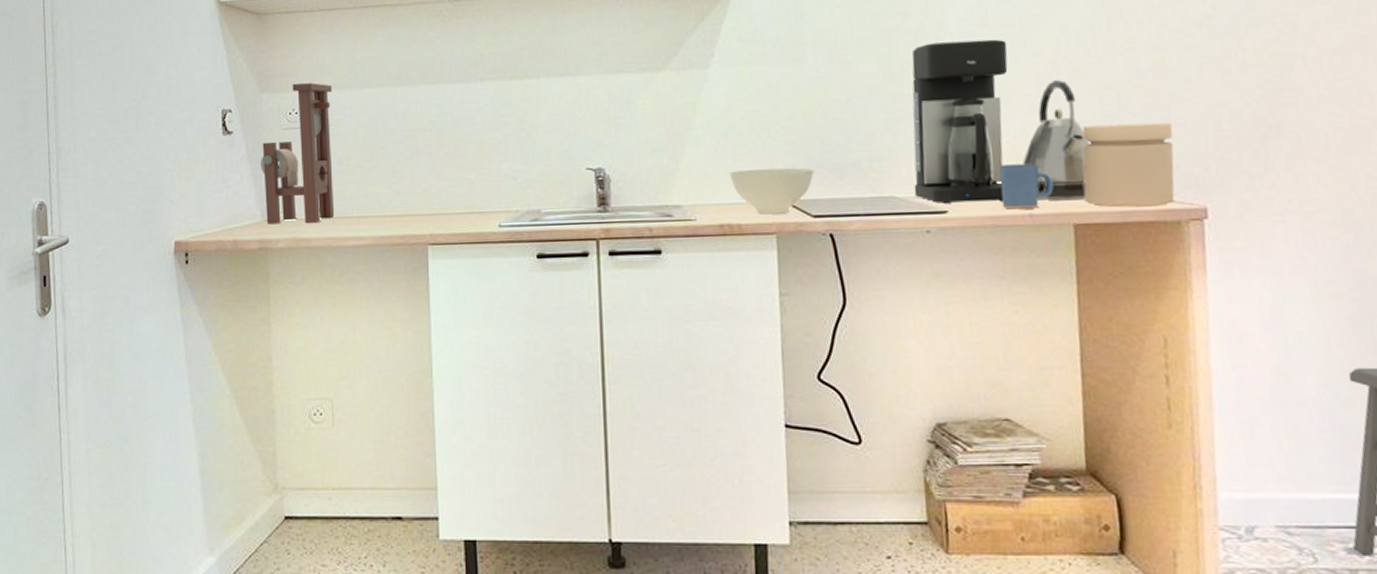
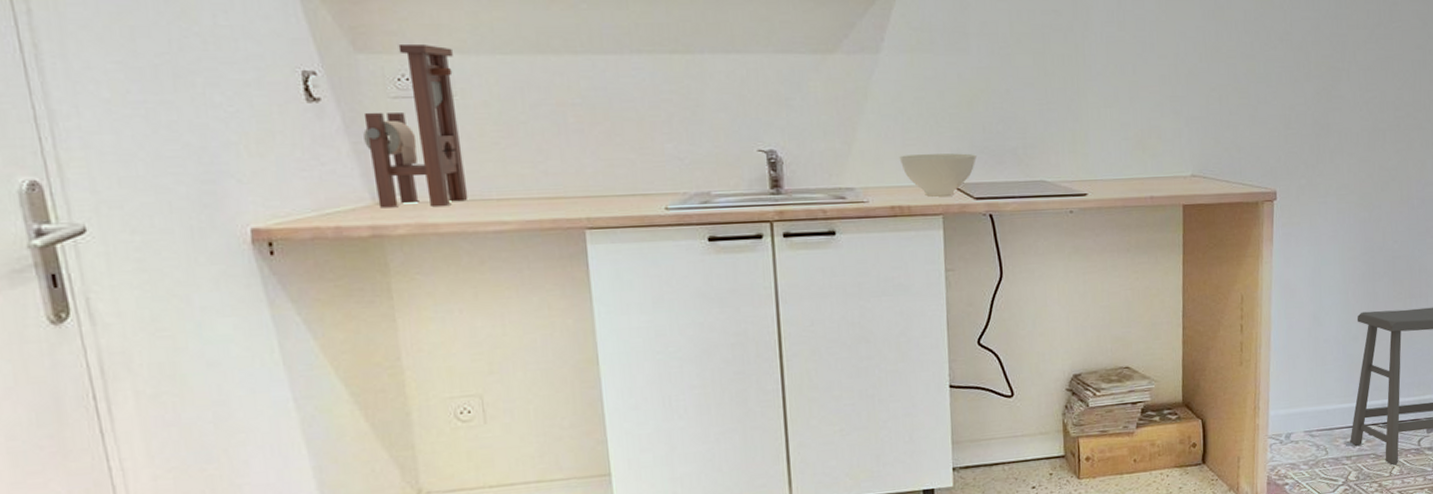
coffee maker: present [912,39,1008,203] -> none [1061,41,1139,187]
mug: present [998,163,1054,209] -> none [1128,153,1170,192]
kettle: present [1021,80,1089,201] -> none [1146,81,1197,185]
jar: present [1082,122,1175,208] -> none [1191,120,1257,191]

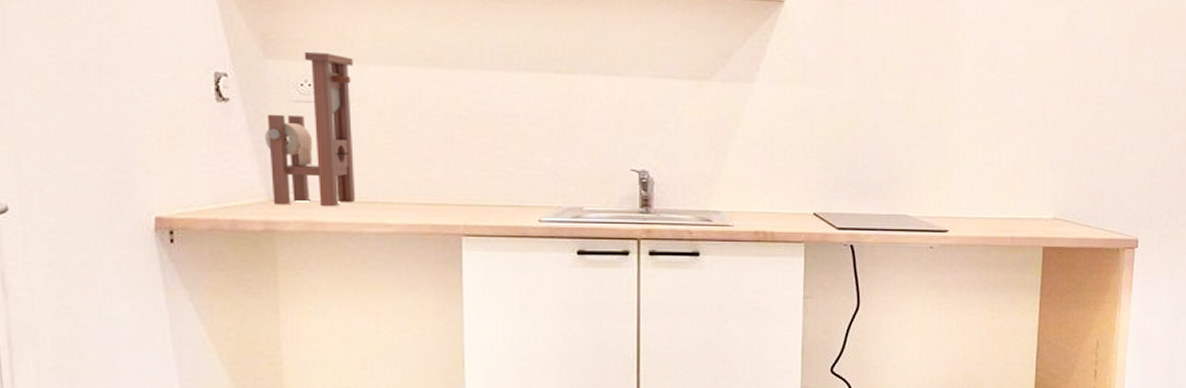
bowl: present [899,153,978,197] -> none [766,182,843,225]

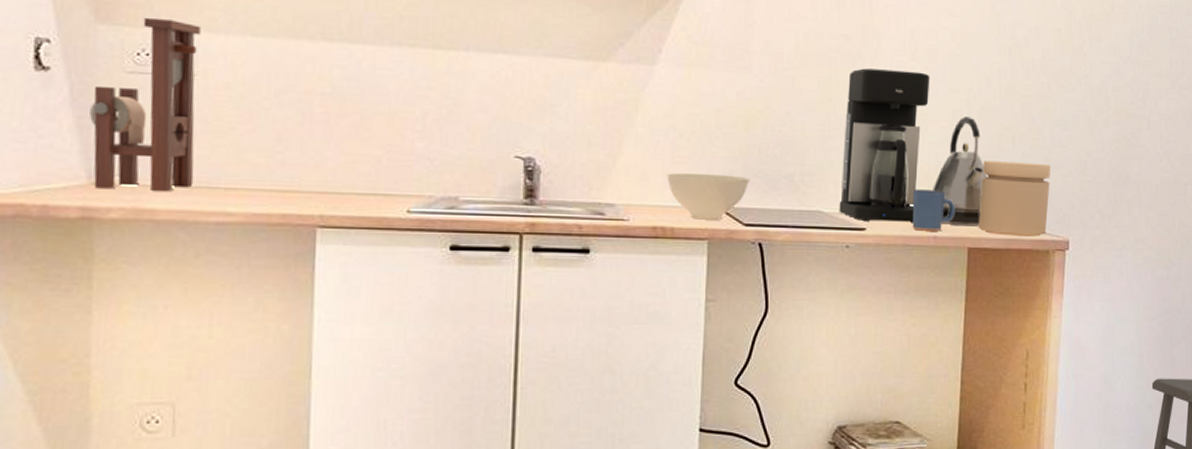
bowl: none [766,182,843,225] -> present [666,173,751,220]
coffee maker: none [923,81,1008,225] -> present [839,68,930,223]
mug: none [991,193,1031,232] -> present [912,189,955,231]
kettle: none [1009,124,1061,227] -> present [931,116,987,227]
jar: none [1052,166,1122,236] -> present [978,161,1051,236]

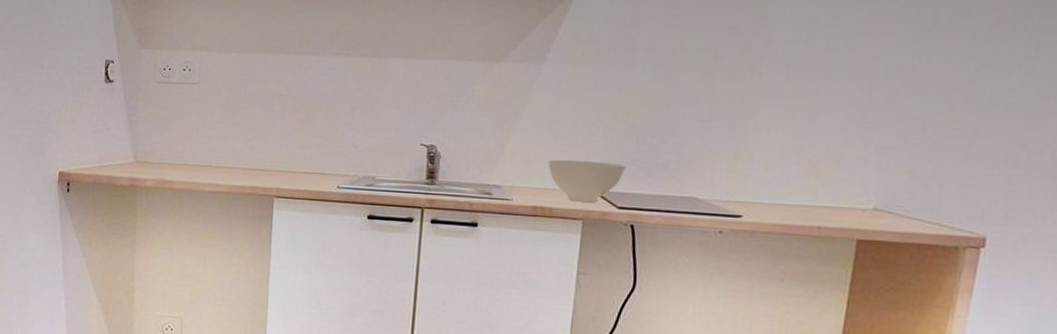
paper towel holder: present [90,18,201,191] -> none [136,43,203,168]
coffee maker: present [839,68,930,223] -> none [714,59,828,213]
mug: present [912,189,955,231] -> none [794,179,846,222]
kettle: present [931,116,987,227] -> none [819,105,888,219]
jar: present [978,161,1051,236] -> none [871,151,971,232]

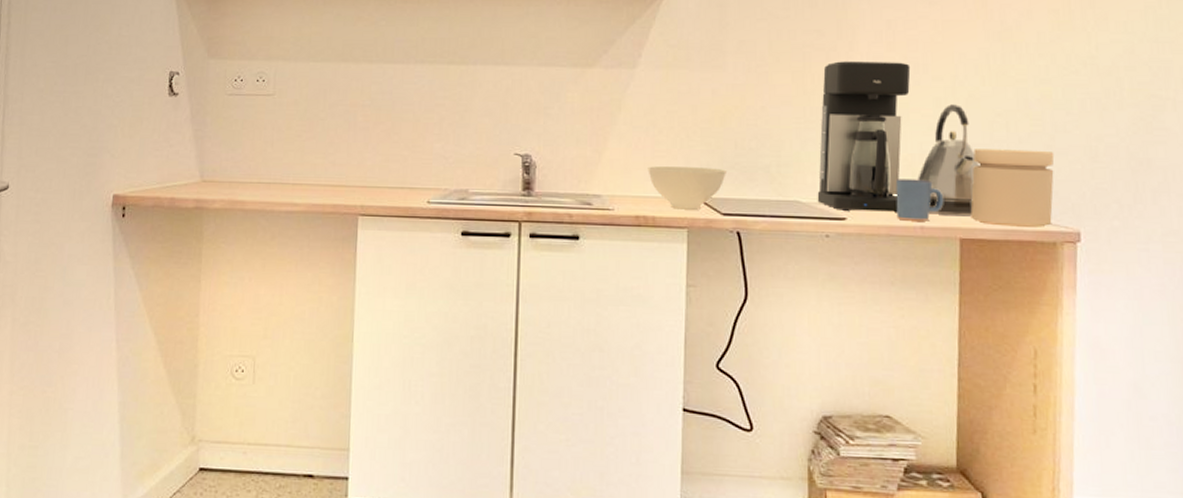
coffee maker: none [714,59,828,213] -> present [817,61,911,213]
mug: none [794,179,846,222] -> present [895,179,944,221]
kettle: none [819,105,888,219] -> present [916,104,979,217]
jar: none [871,151,971,232] -> present [970,149,1055,227]

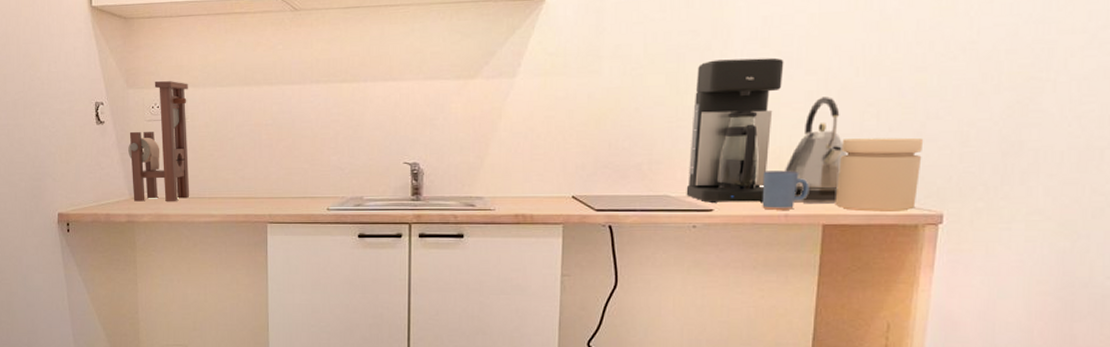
paper towel holder: none [203,53,278,186] -> present [128,81,190,202]
bowl: present [648,166,728,210] -> none [526,168,601,207]

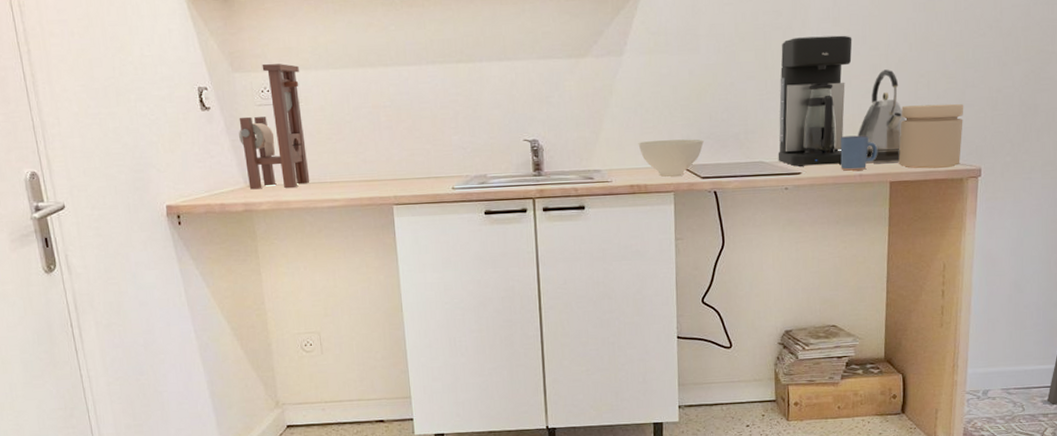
bowl: none [526,168,601,207] -> present [638,139,705,177]

